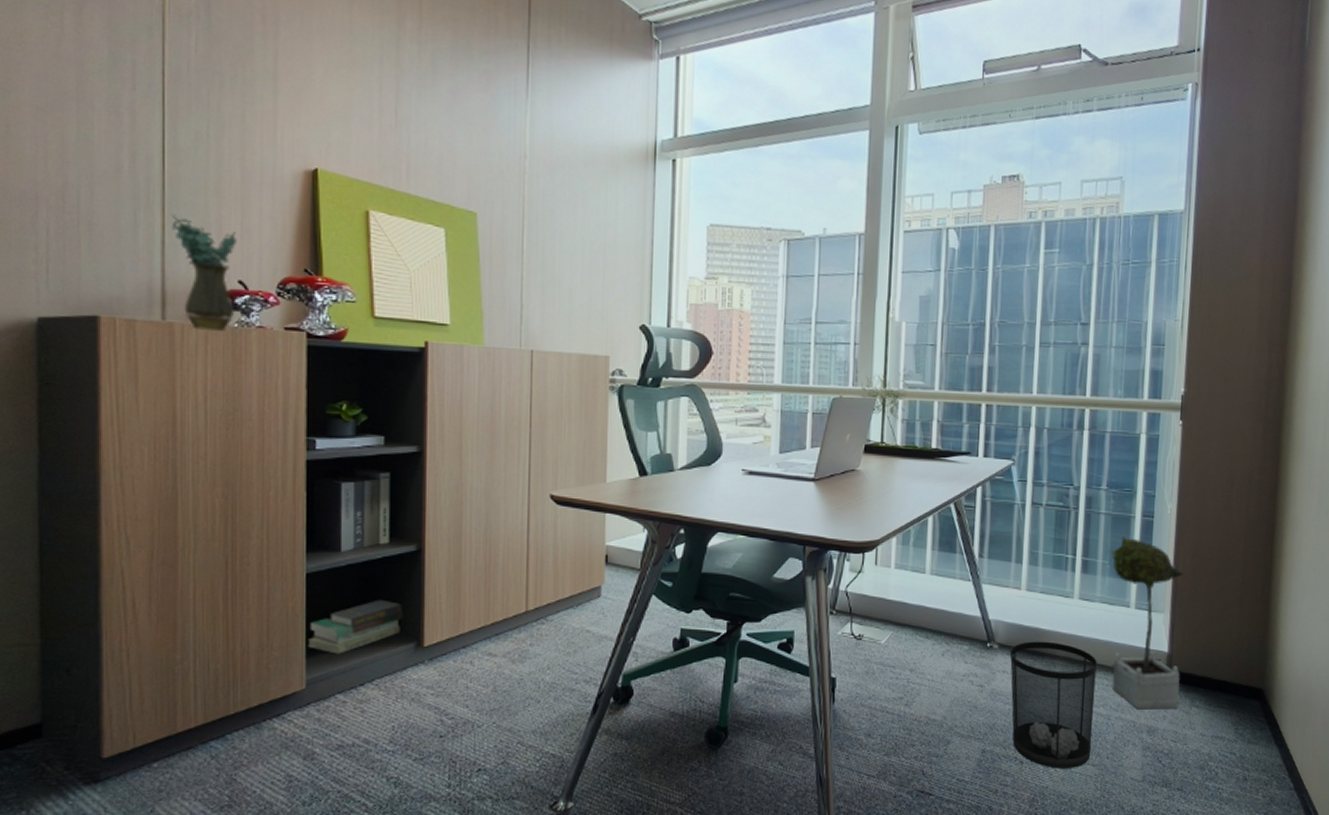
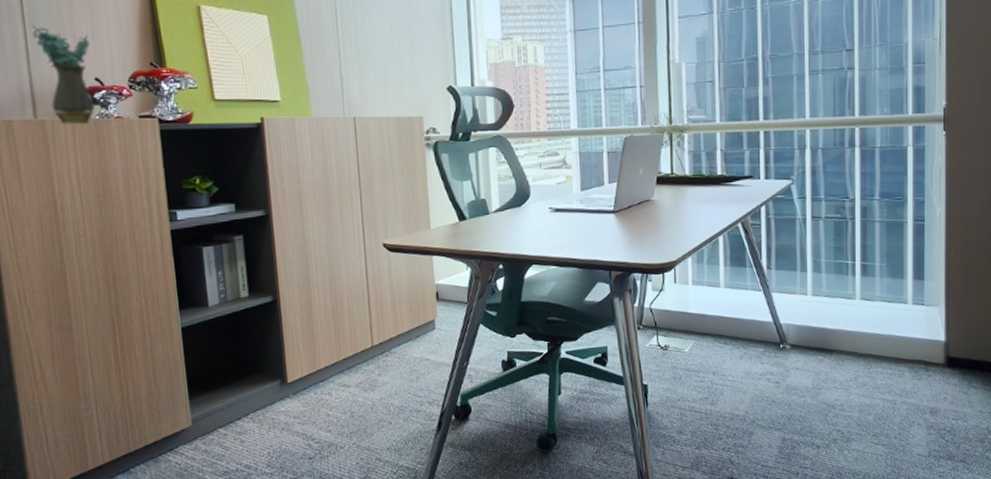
books: present [307,599,404,654] -> none [188,345,268,395]
waste bin: present [1009,641,1098,769] -> none [801,339,882,450]
potted tree: present [1111,537,1183,710] -> none [888,241,958,394]

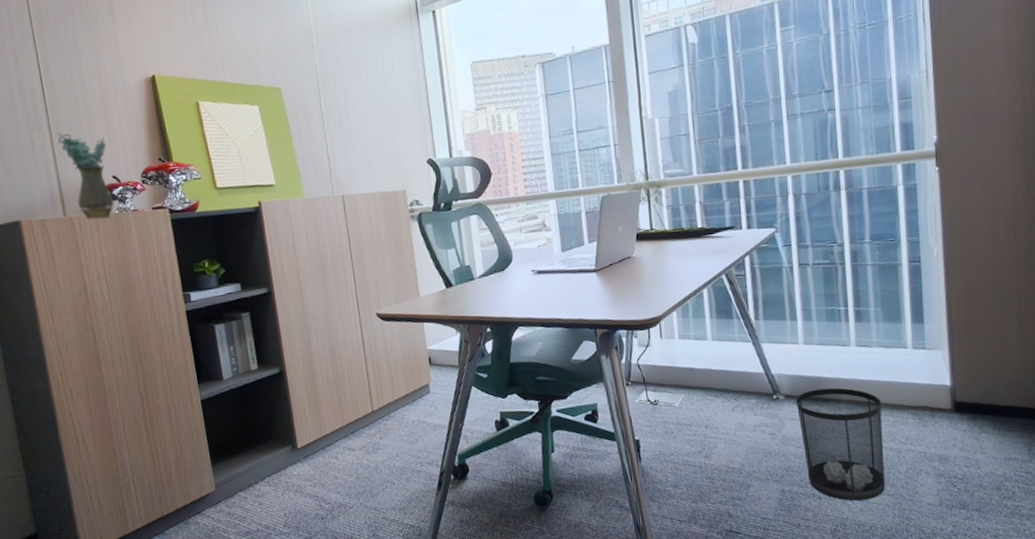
waste bin: none [801,339,882,450] -> present [795,387,886,501]

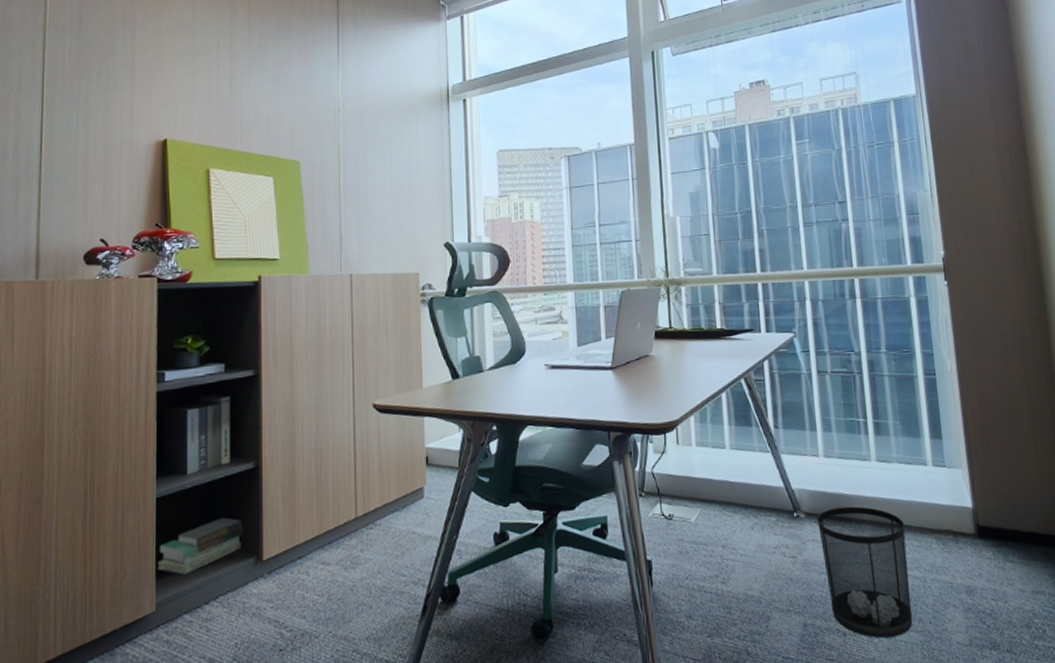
vase: present [57,132,114,220] -> none [47,189,100,286]
books: none [210,414,279,461] -> present [157,517,244,575]

